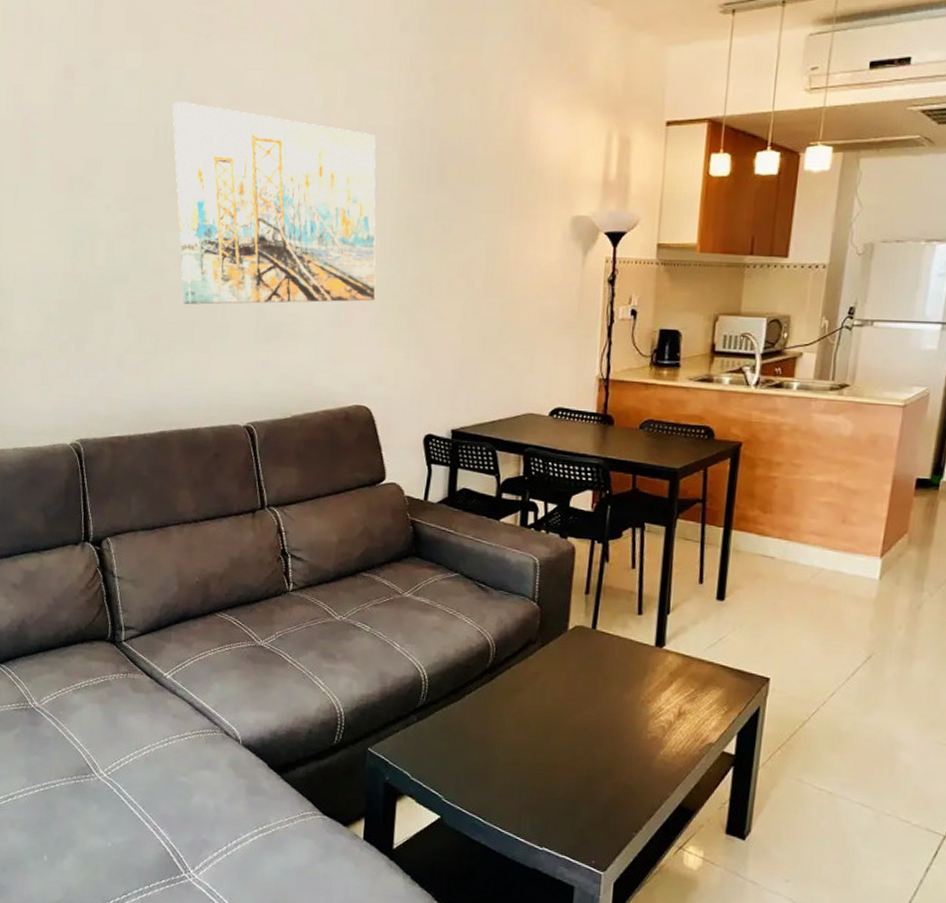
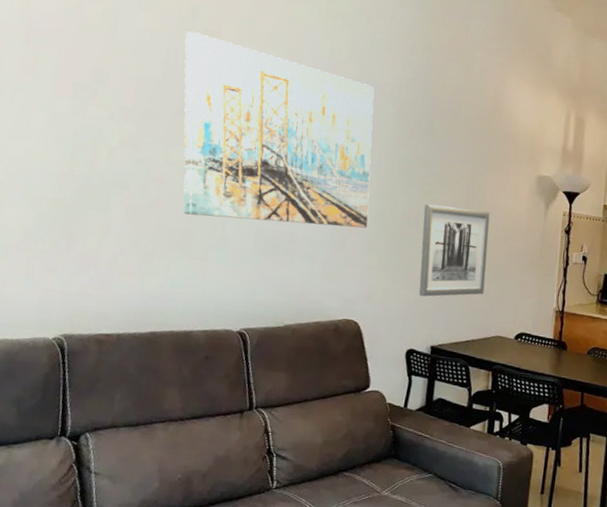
wall art: none [435,265,516,373] -> present [419,204,490,297]

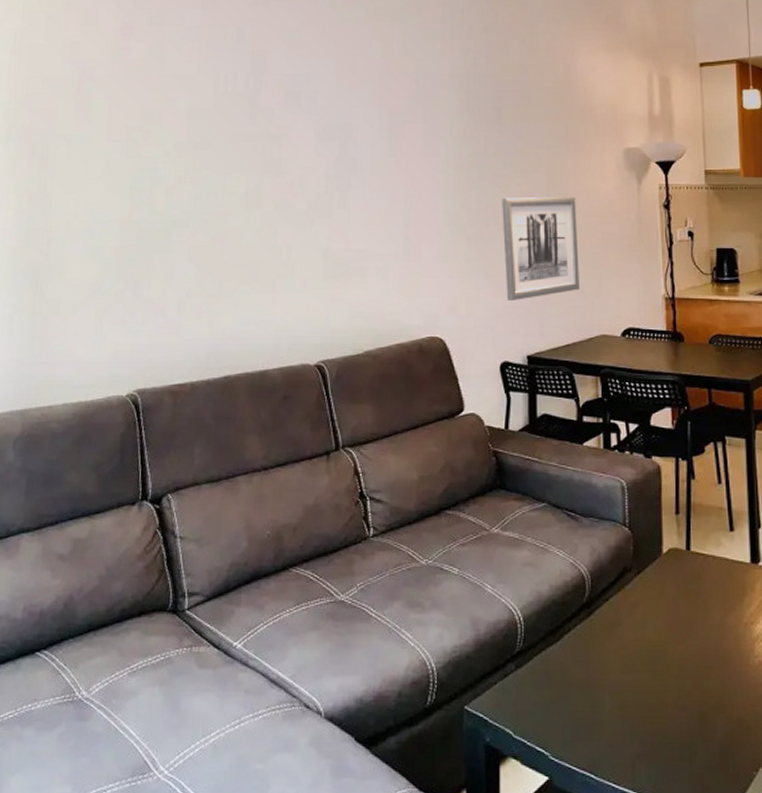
wall art: present [183,31,375,228] -> none [232,54,442,245]

